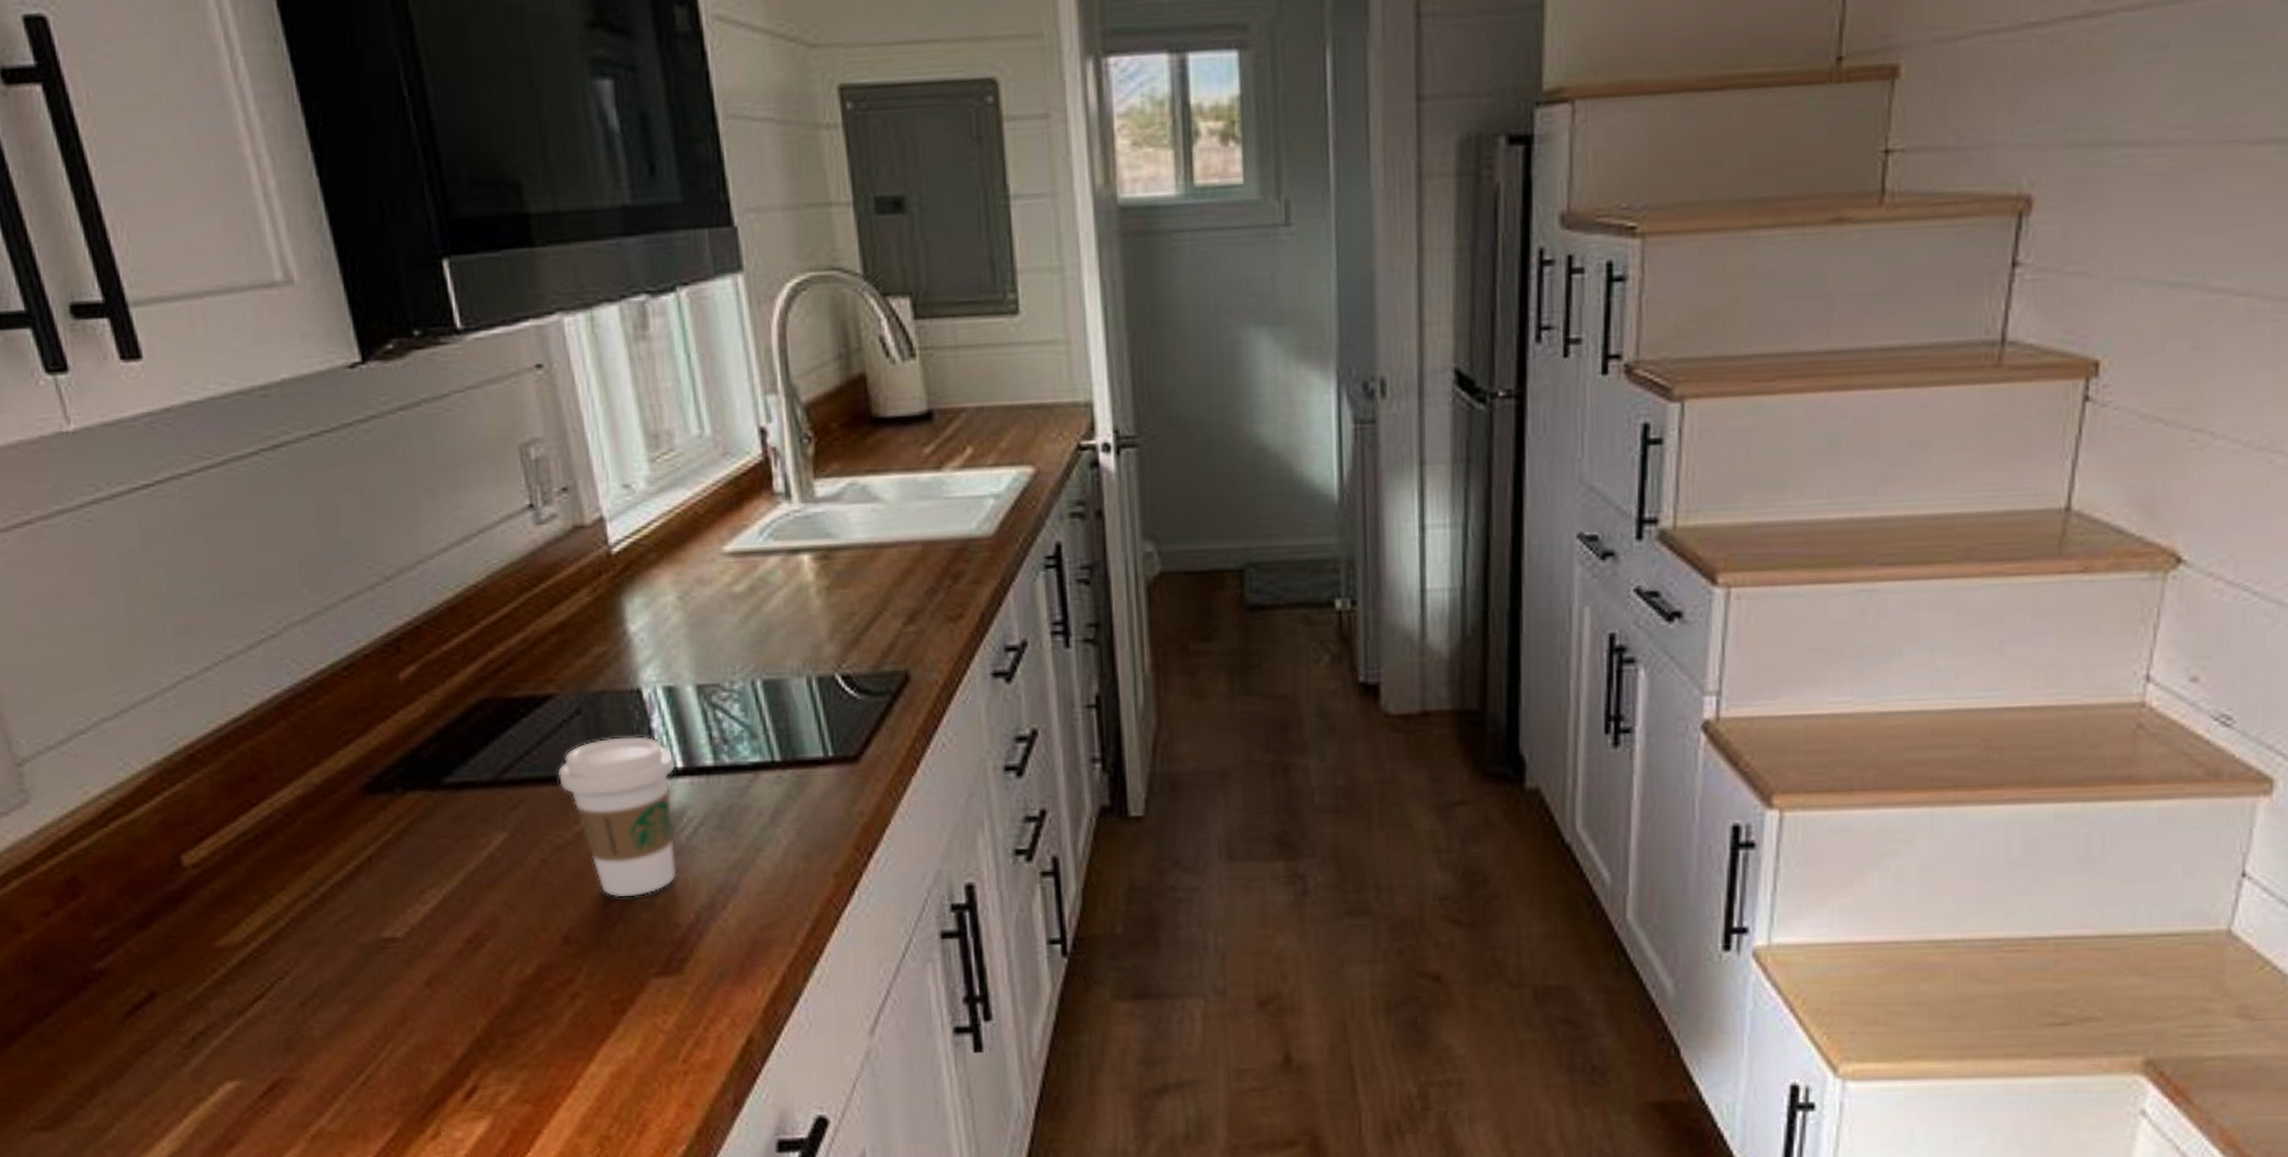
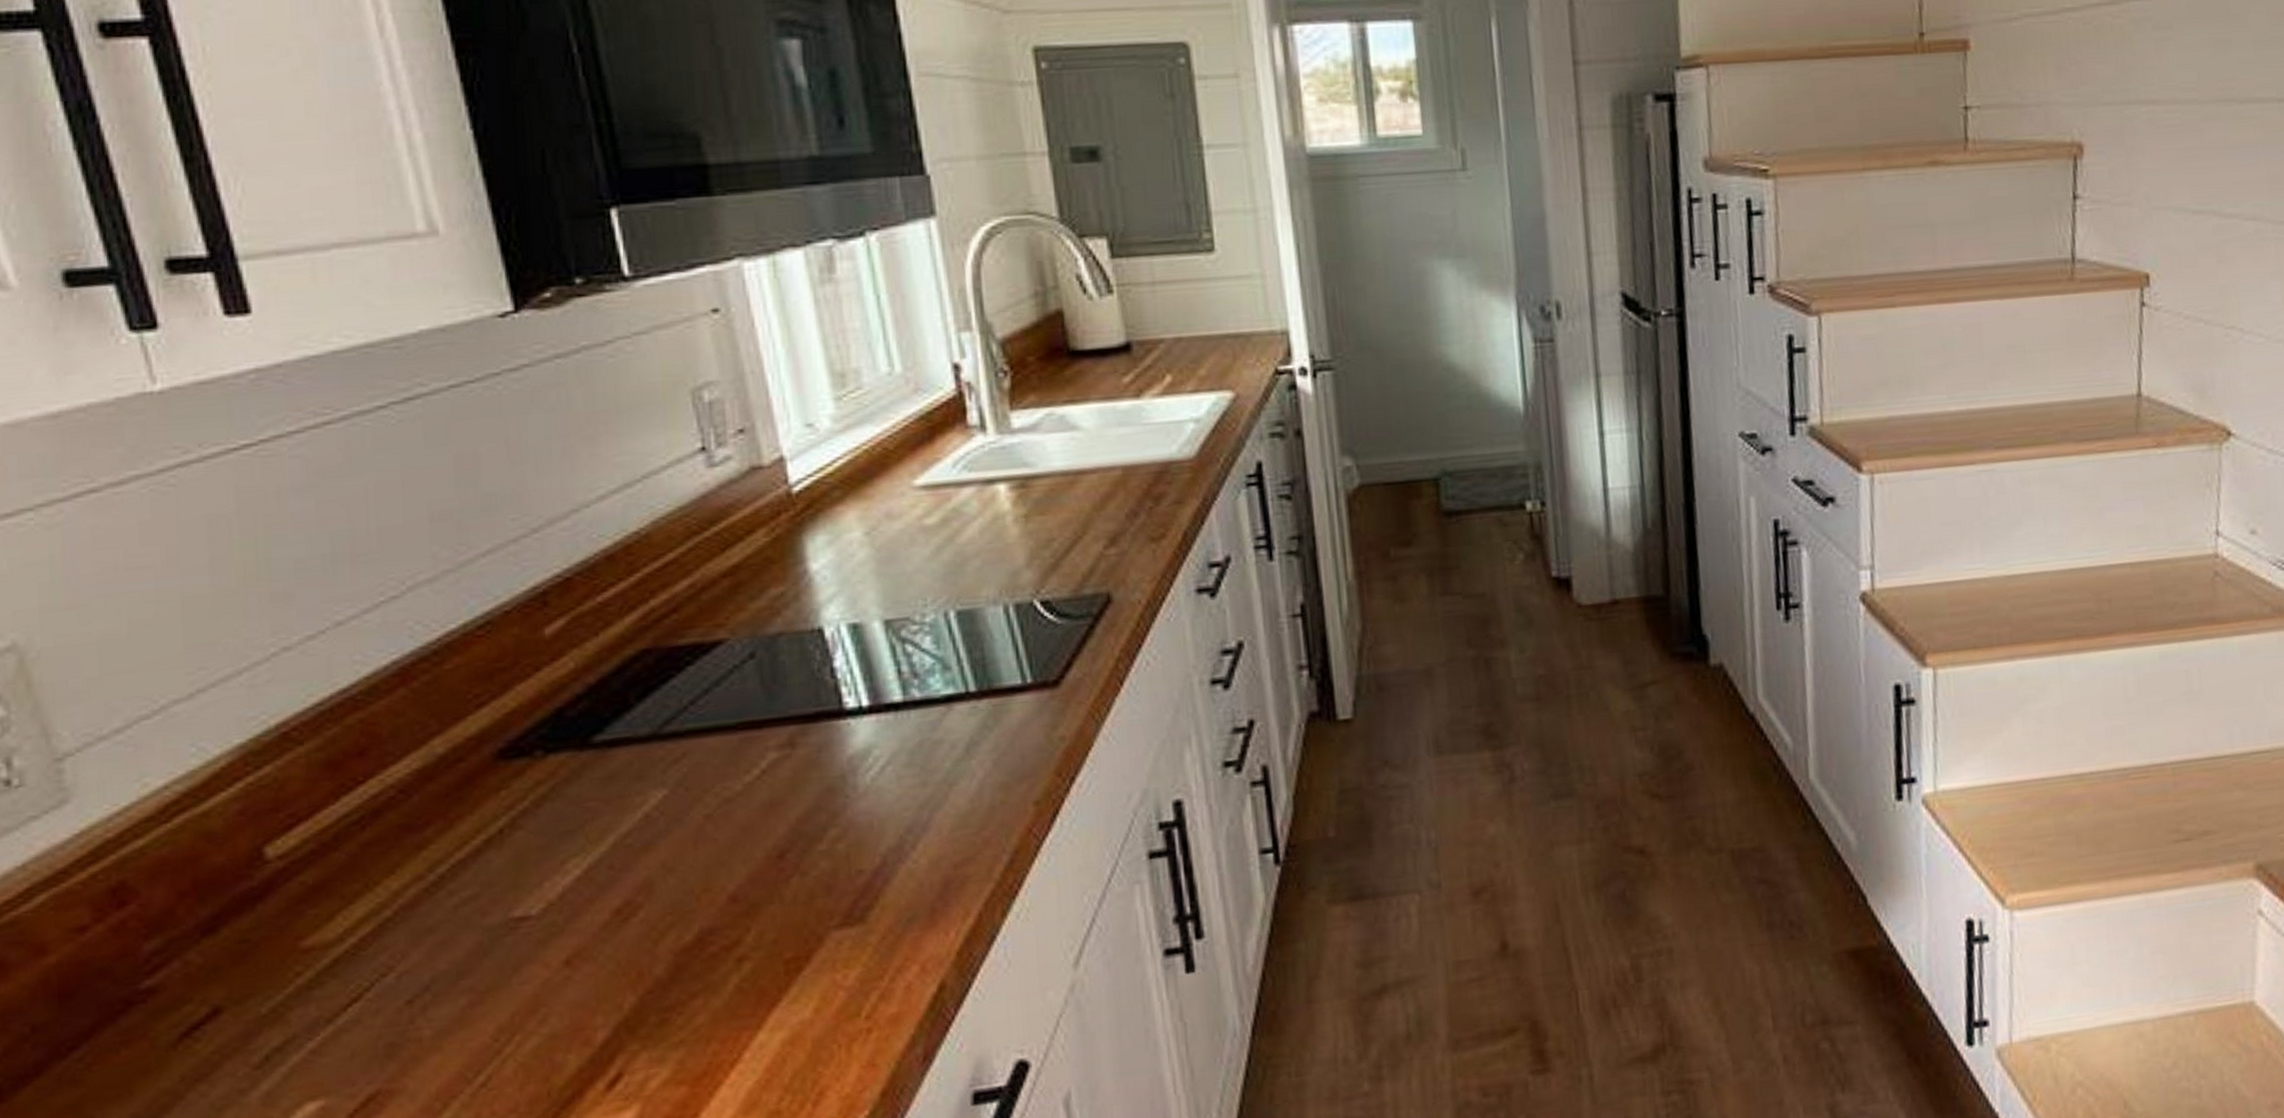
coffee cup: present [557,735,677,898] -> none [726,676,861,849]

